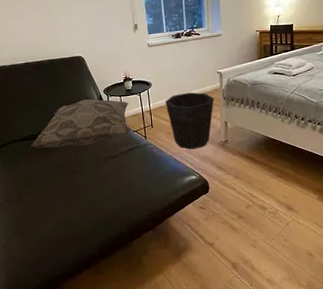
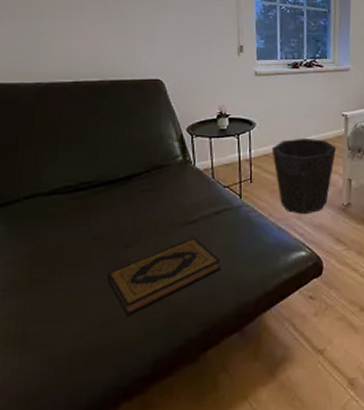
decorative pillow: present [30,99,131,148] -> none [61,139,221,207]
hardback book: none [64,167,137,218] -> present [106,238,221,317]

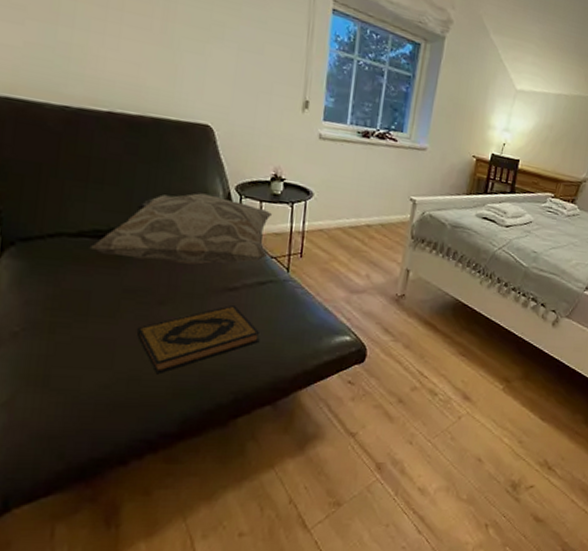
decorative pillow: none [61,139,221,207] -> present [89,193,272,264]
waste bin: present [271,137,337,215] -> none [327,216,399,300]

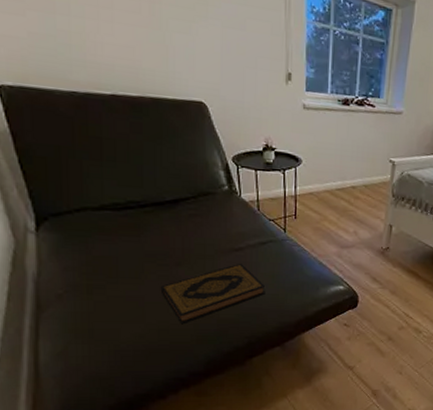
decorative pillow: present [89,193,272,264] -> none [111,165,266,229]

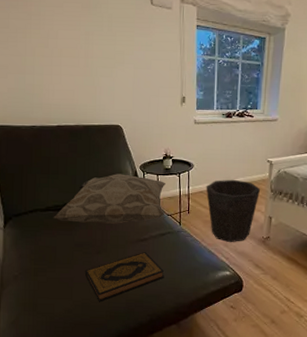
decorative pillow: none [111,165,266,229] -> present [53,174,165,224]
waste bin: none [317,180,381,254] -> present [206,179,261,243]

